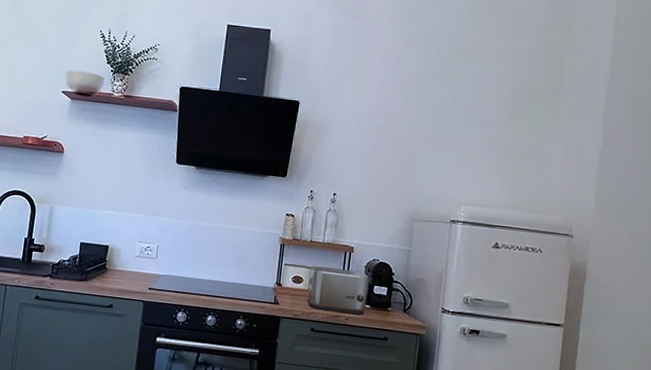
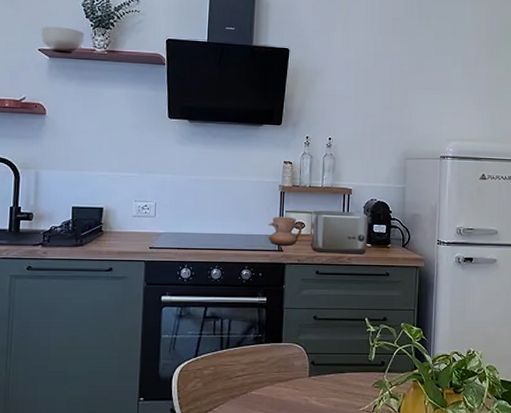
ceramic jug: none [265,268,301,300] -> present [268,216,303,246]

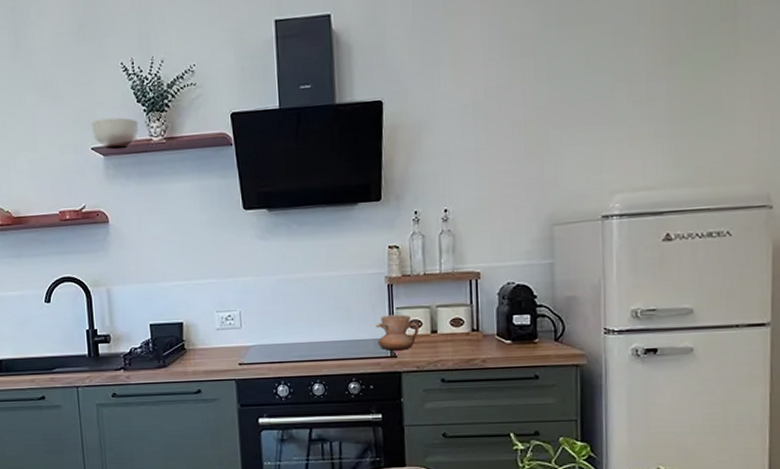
toaster: present [310,210,371,254] -> none [430,300,510,357]

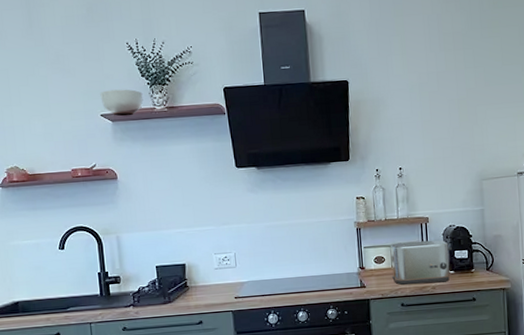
ceramic jug: present [375,314,420,351] -> none [348,252,383,282]
toaster: none [430,300,510,357] -> present [391,239,452,286]

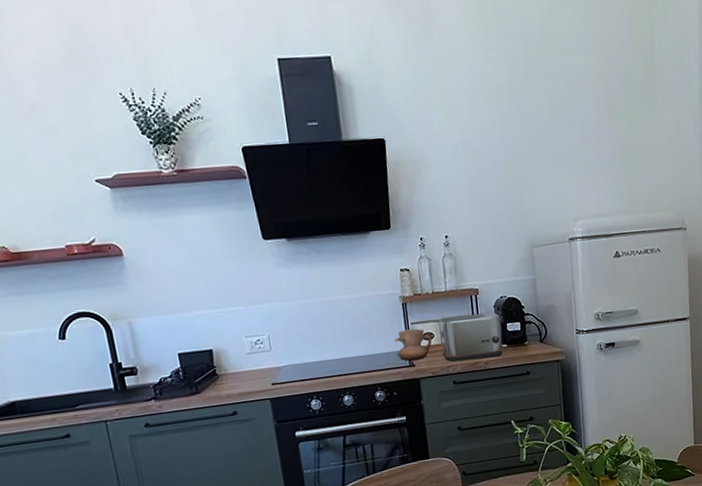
bowl: present [100,89,143,117] -> none [92,149,146,182]
ceramic jug: none [348,252,383,282] -> present [394,328,432,361]

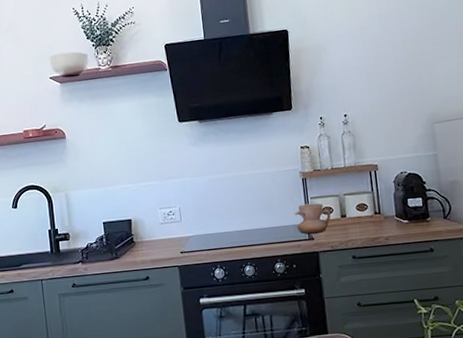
bowl: none [92,149,146,182] -> present [49,52,89,78]
toaster: present [440,312,504,363] -> none [339,187,405,237]

